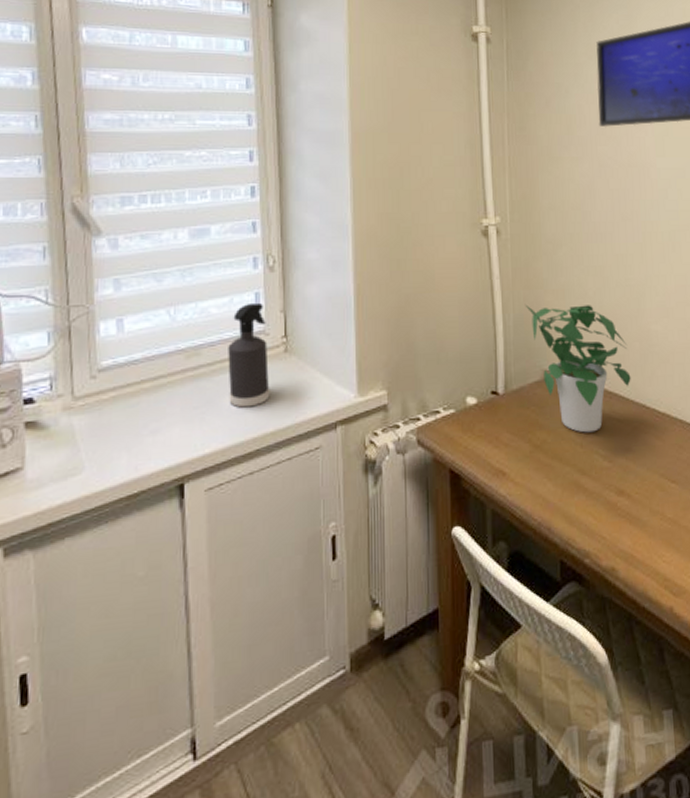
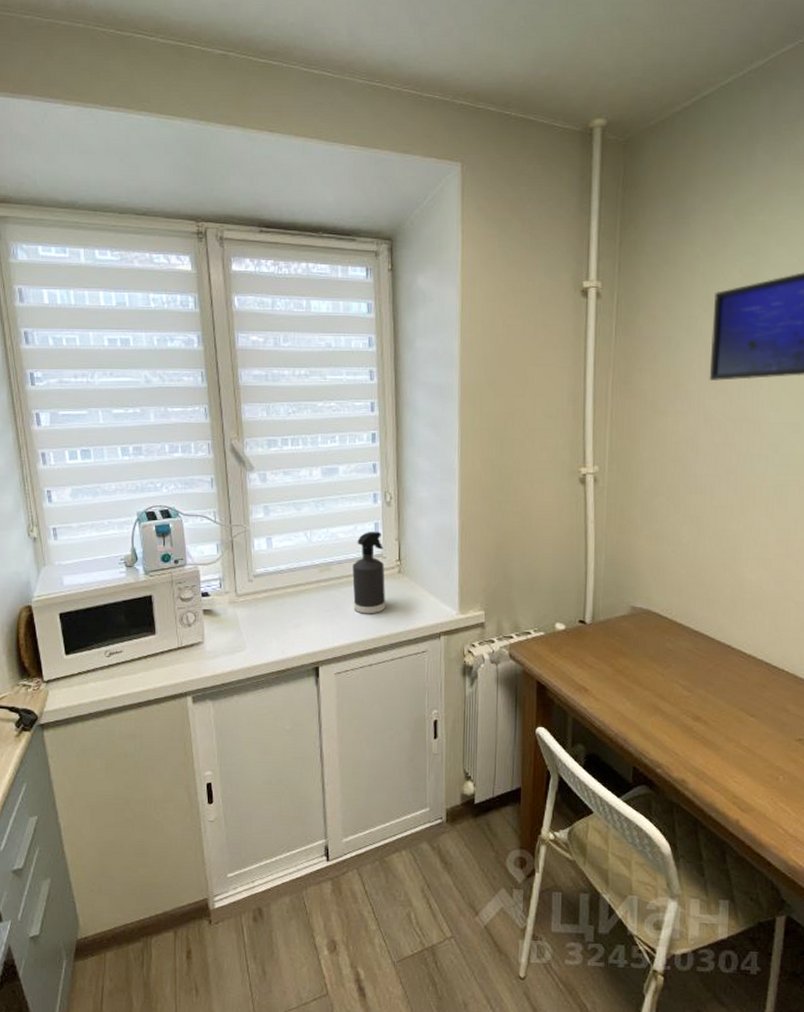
potted plant: present [525,304,631,433] -> none [617,547,719,665]

